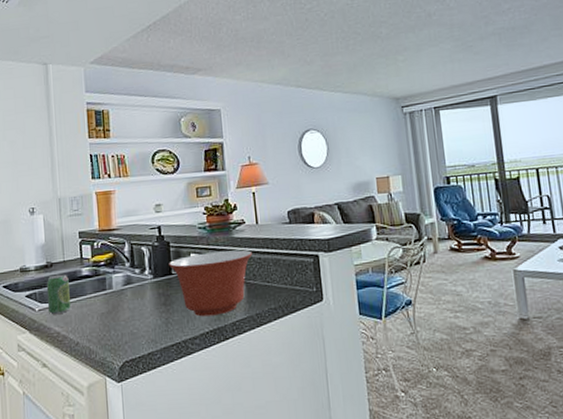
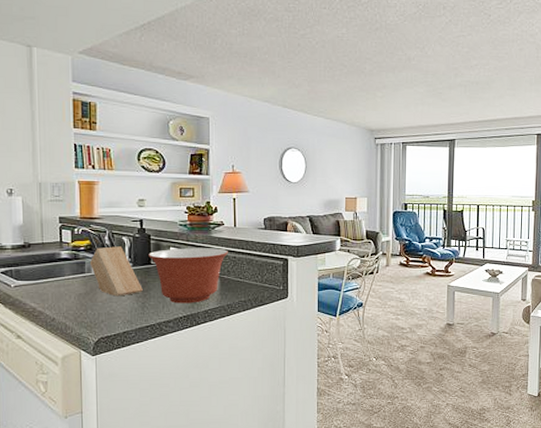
beverage can: present [46,274,71,315] -> none [23,255,48,292]
knife block: none [108,242,165,314] -> present [88,231,143,297]

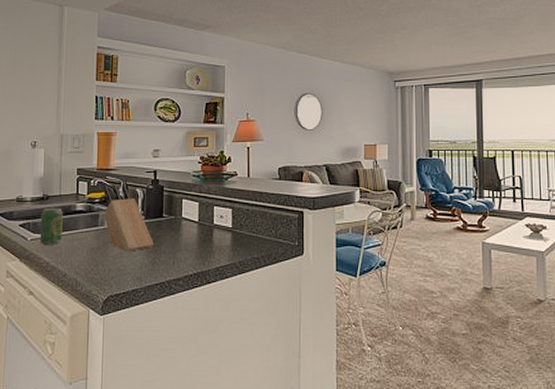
beverage can: none [23,255,48,292] -> present [39,207,63,246]
mixing bowl: present [149,248,228,304] -> none [161,200,241,260]

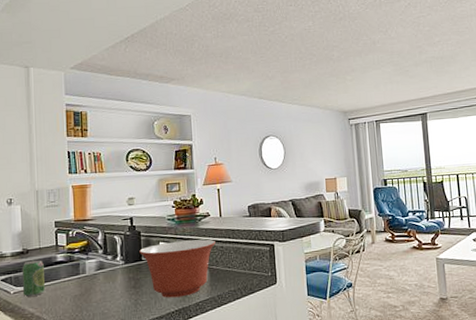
knife block: present [103,183,154,251] -> none [82,231,135,296]
mixing bowl: none [161,200,241,260] -> present [139,239,215,298]

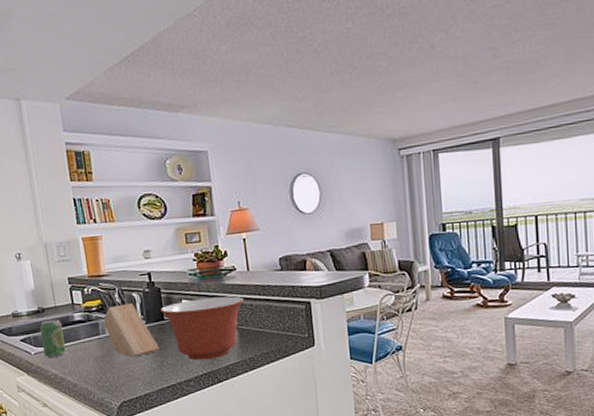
knife block: none [82,231,135,296] -> present [98,288,159,357]

